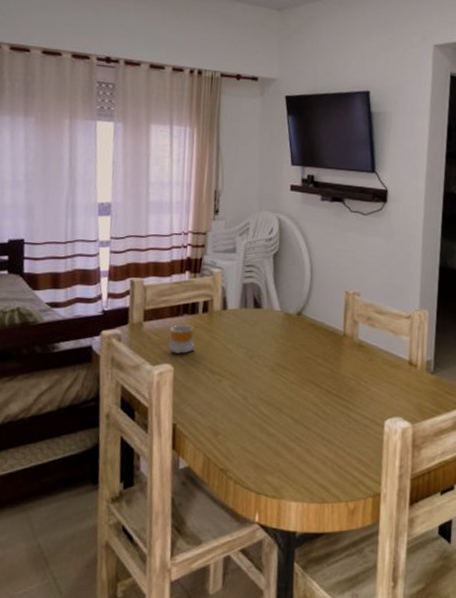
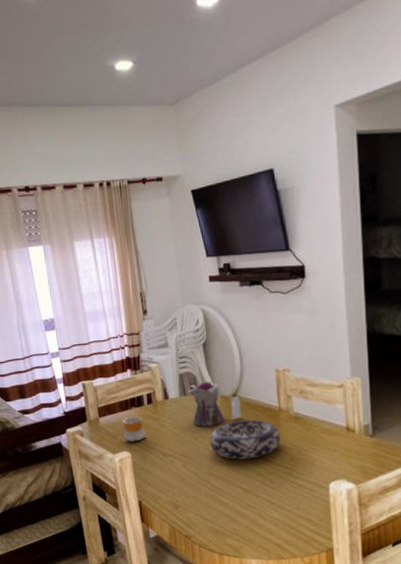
teapot: none [249,295,305,345] -> present [187,381,242,427]
decorative bowl: none [265,342,341,386] -> present [210,420,280,460]

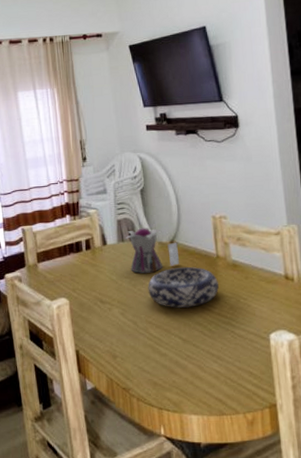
mug: present [123,416,147,442] -> none [61,262,85,288]

